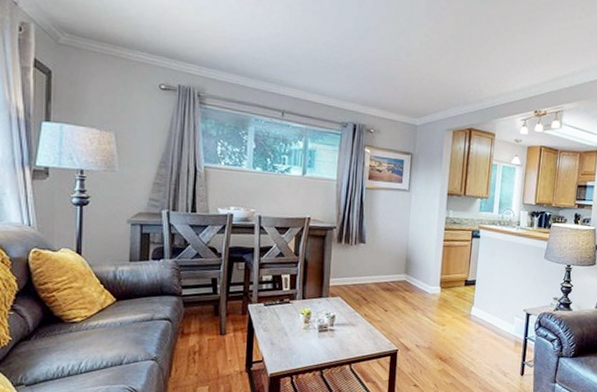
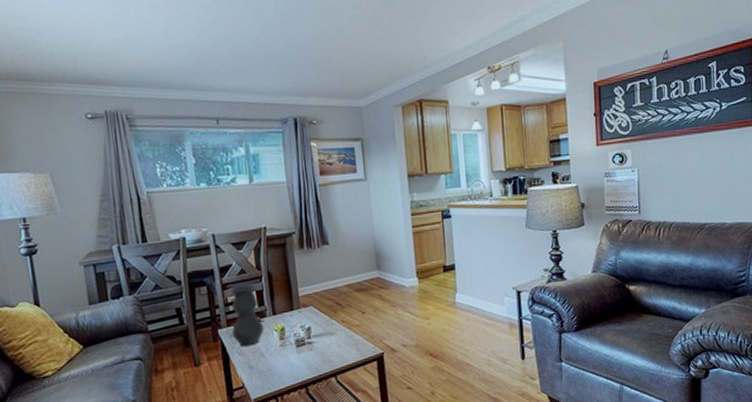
vase: none [260,266,293,325] -> present [229,283,265,347]

